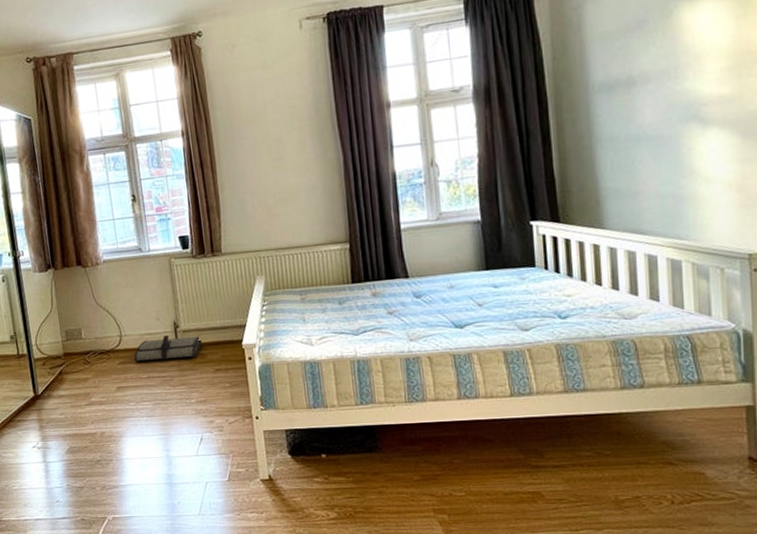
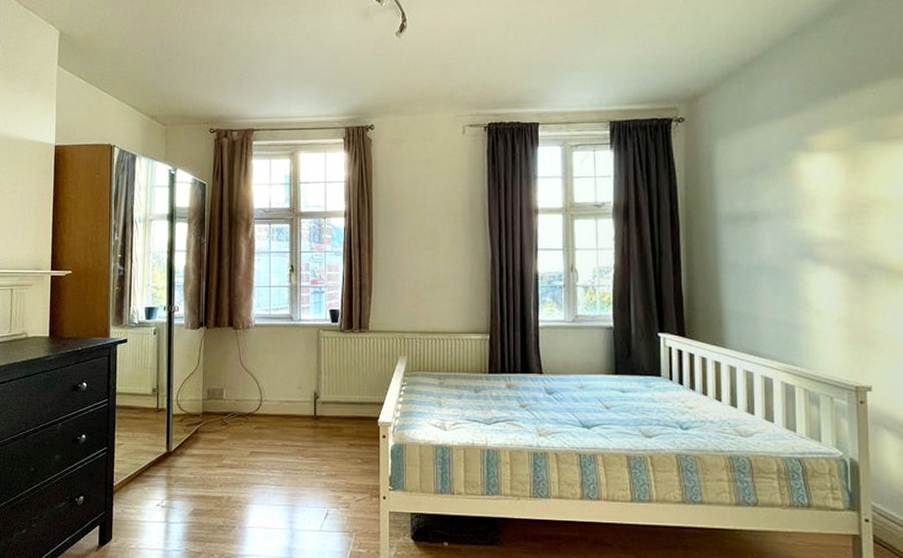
tool roll: present [134,335,202,362] -> none [272,405,339,430]

